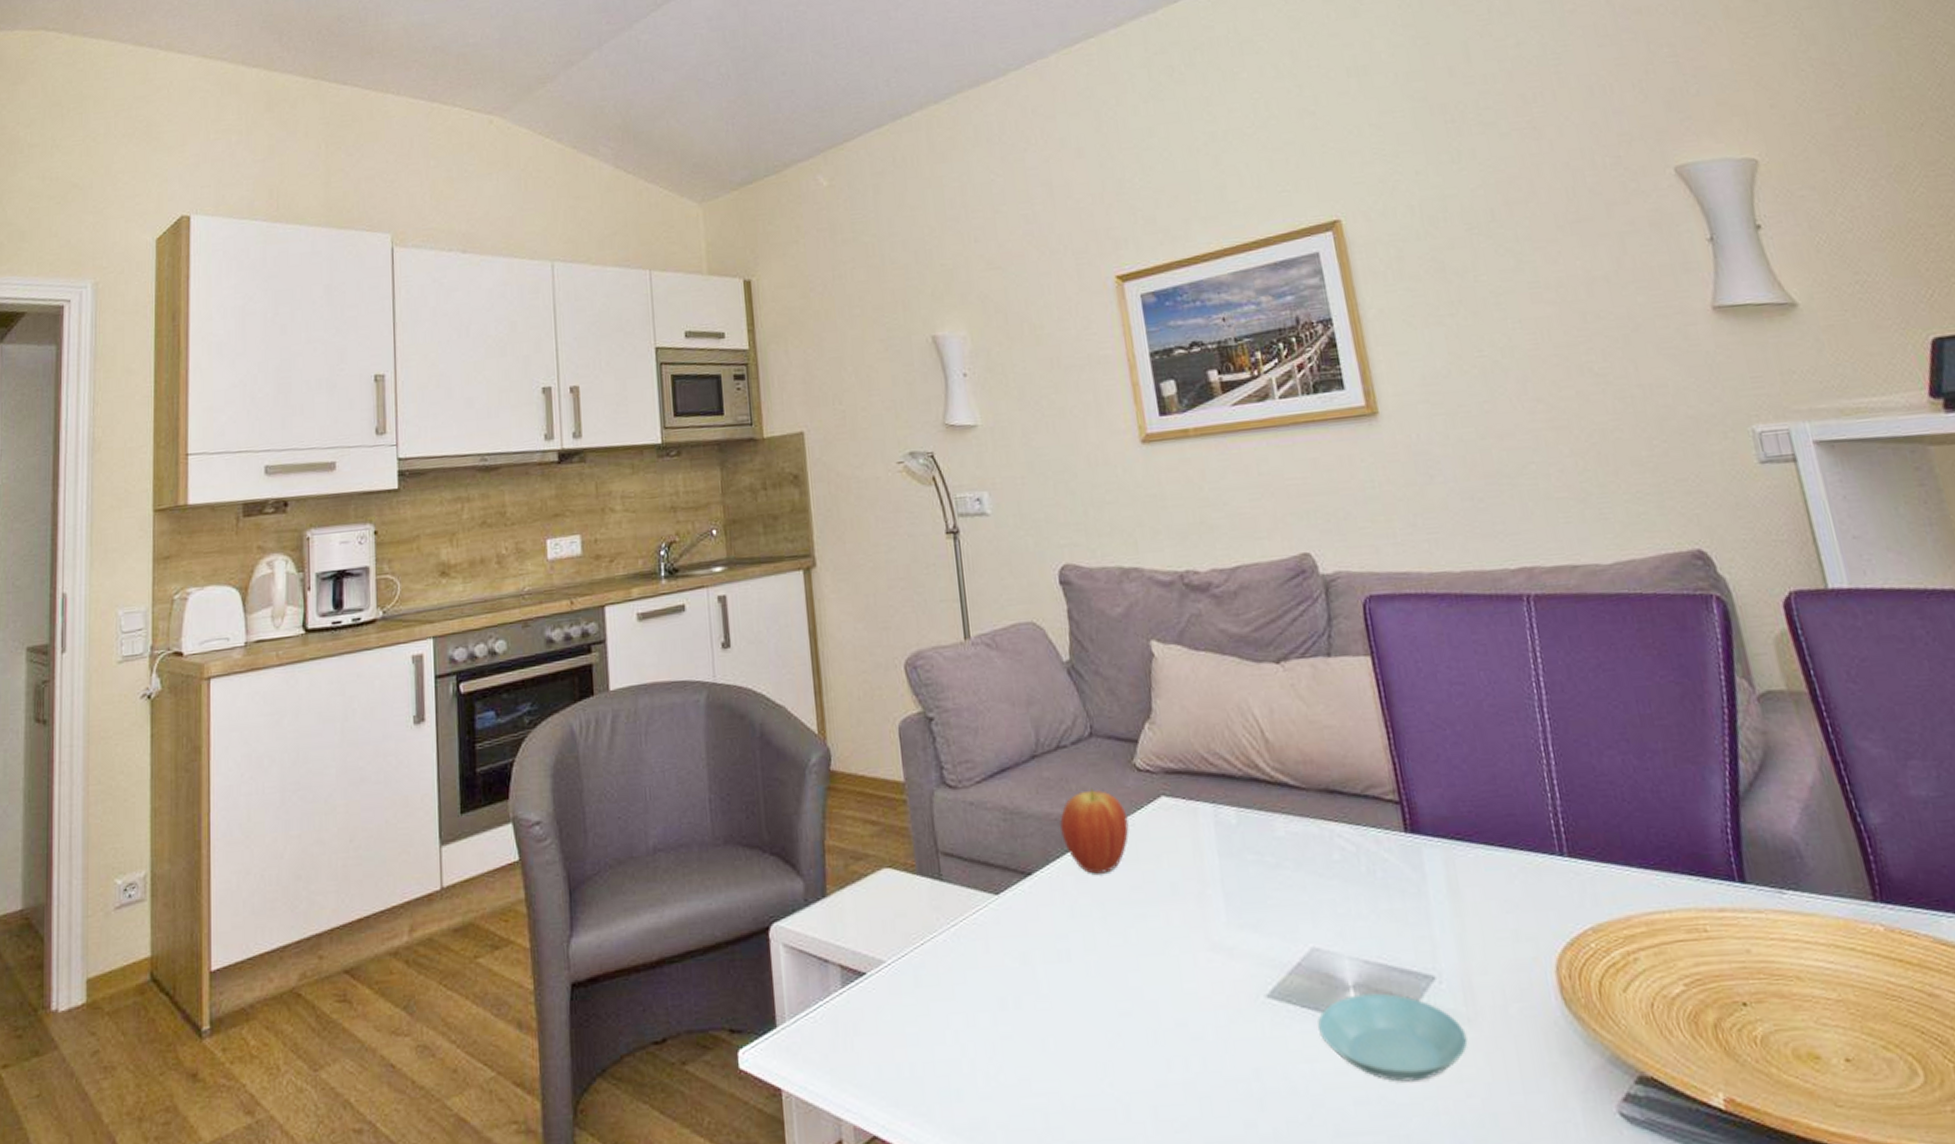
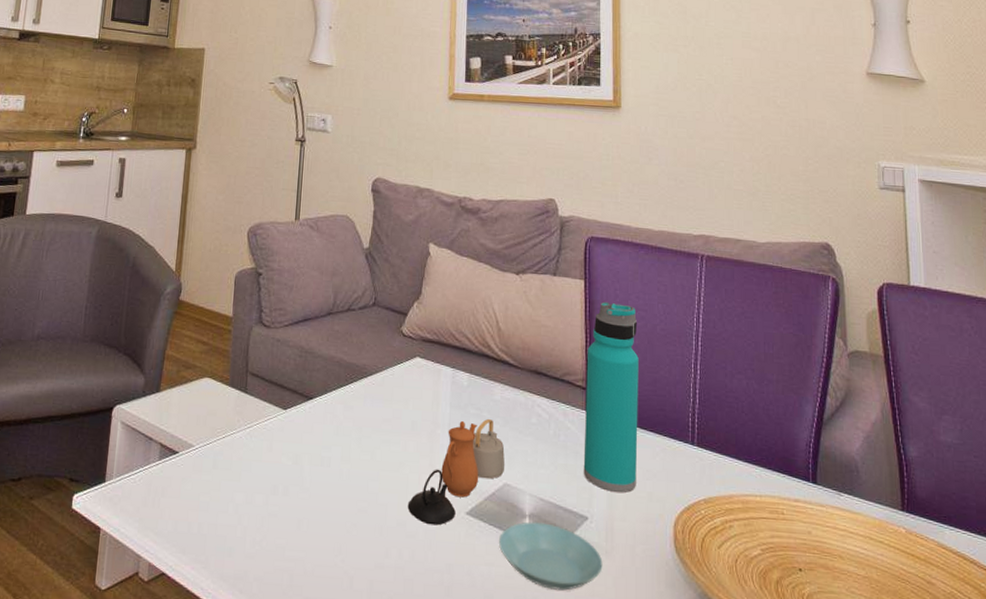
fruit: present [1060,788,1129,874] -> none [340,343,390,407]
teapot: none [1184,863,1309,1020] -> present [407,418,505,526]
water bottle: none [1391,680,1494,938] -> present [583,301,639,493]

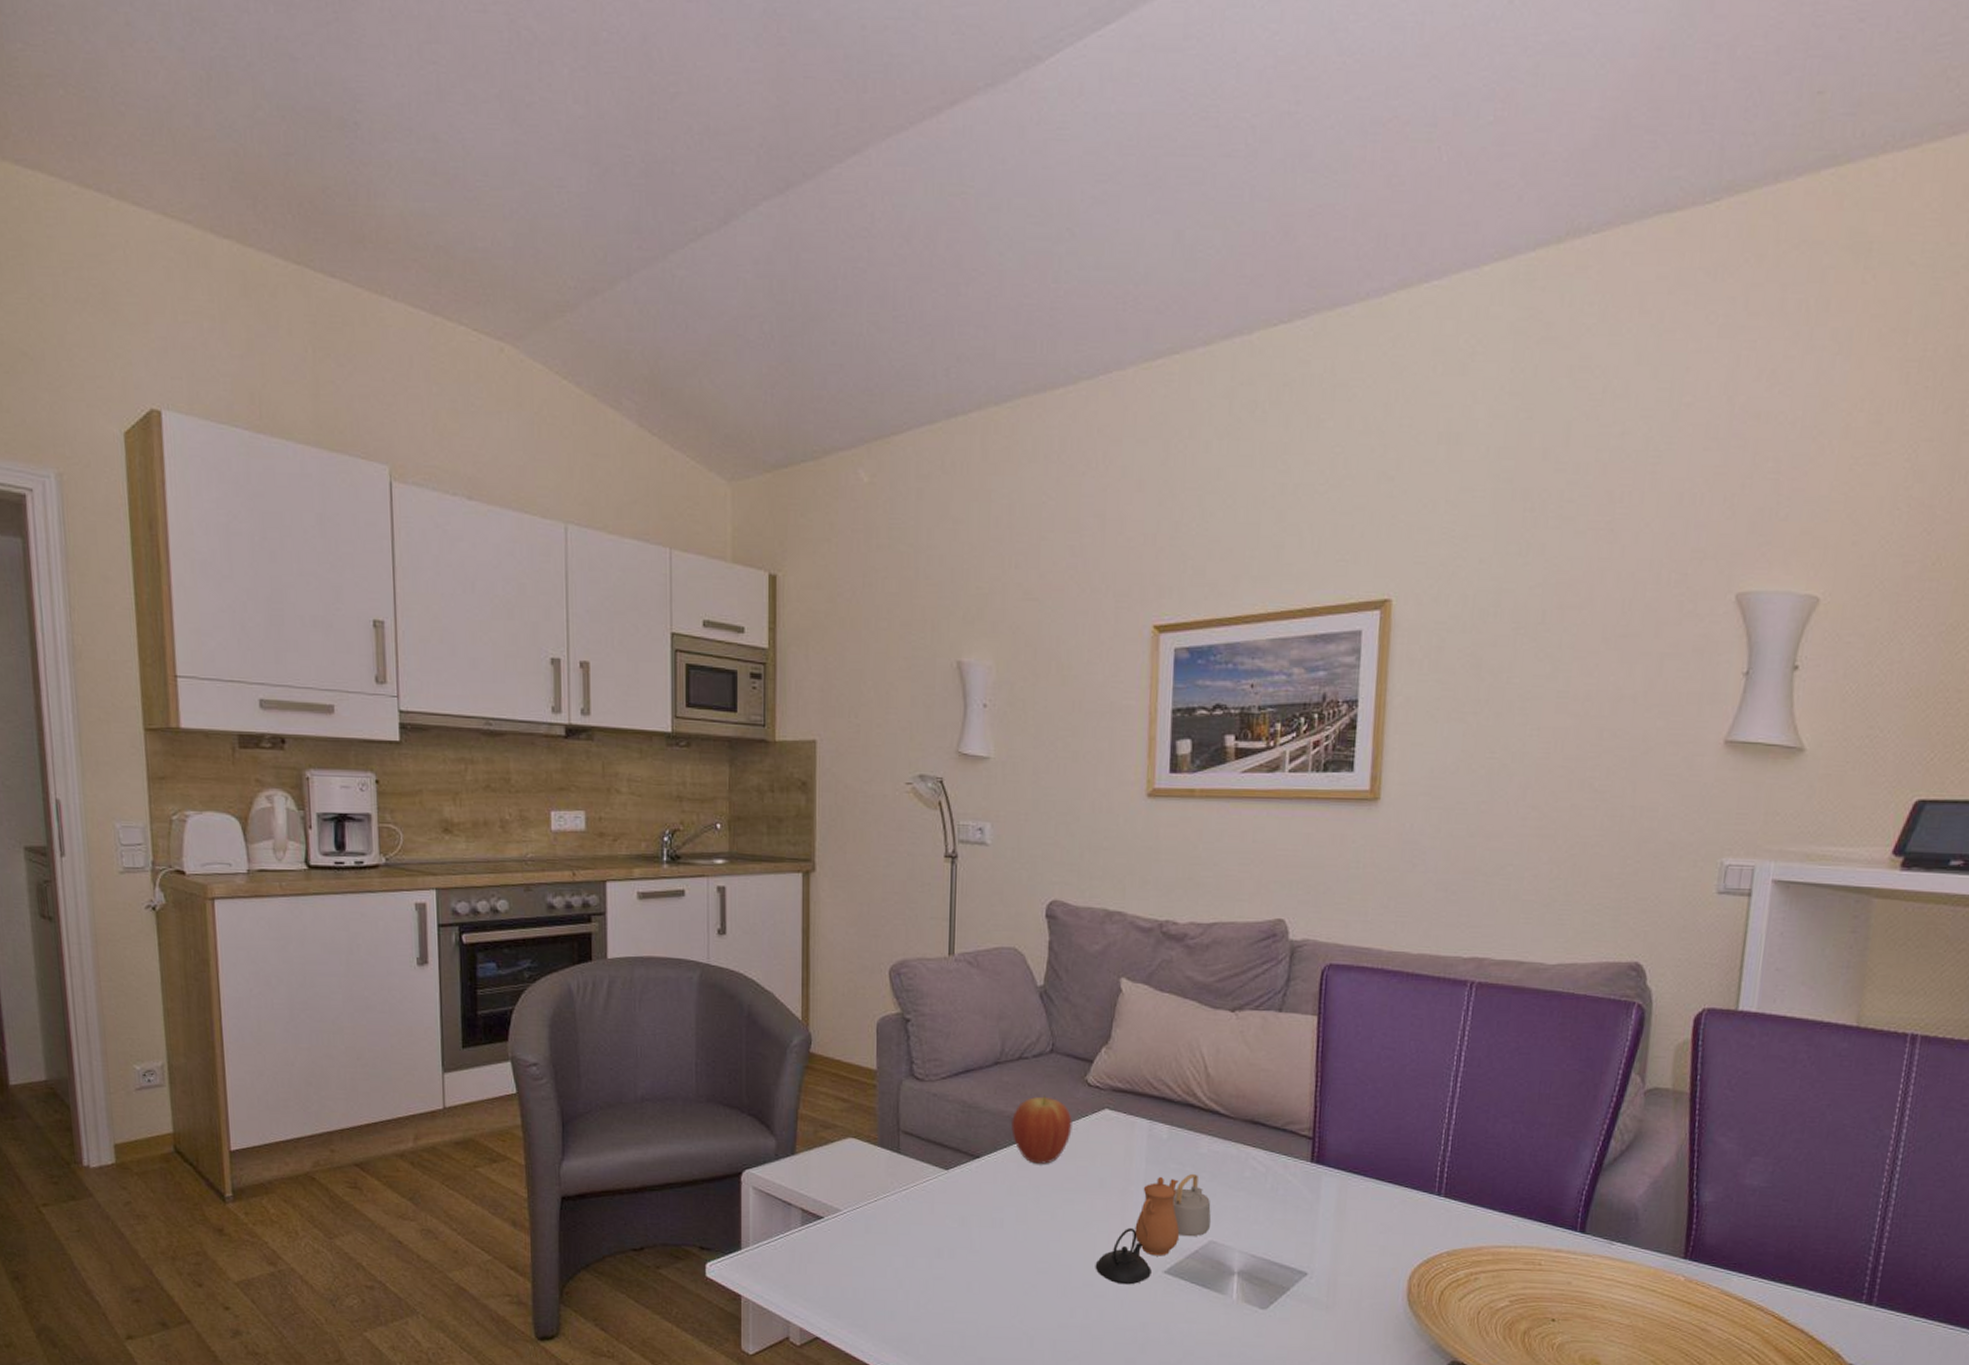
fruit: none [340,343,390,407] -> present [1011,1095,1072,1164]
saucer: present [499,522,603,591] -> none [1202,1279,1322,1346]
water bottle: present [583,301,639,493] -> none [1304,1040,1382,1248]

